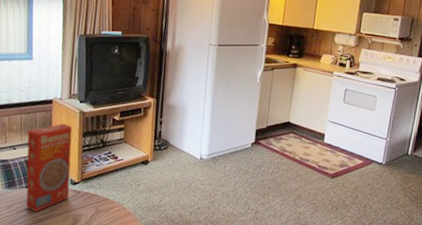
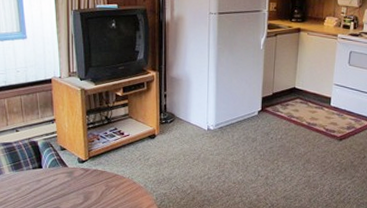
macaroni box: present [26,123,73,212] -> none [29,103,77,192]

